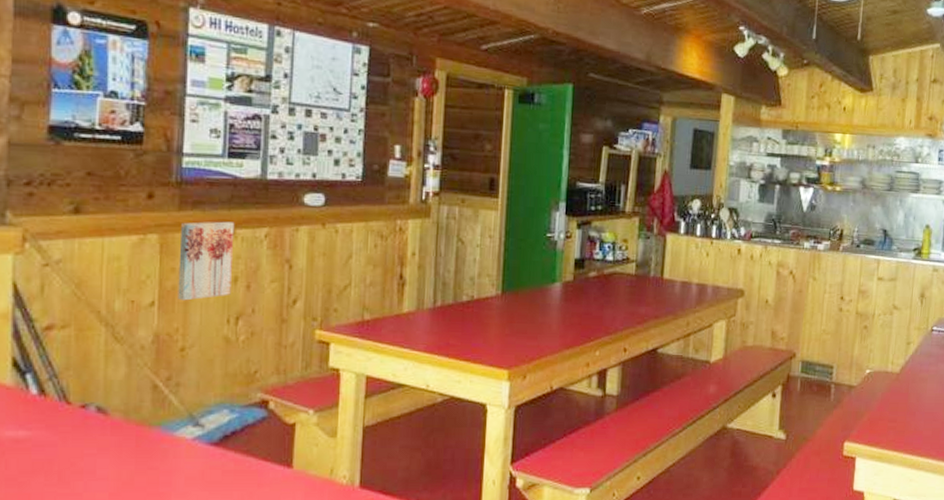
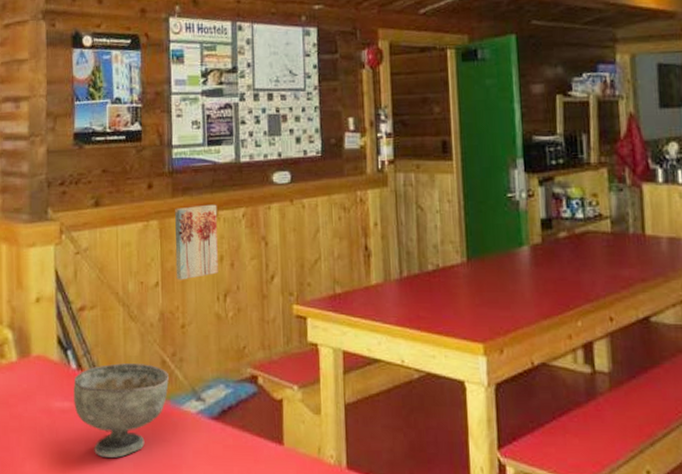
bowl: none [32,388,160,488] -> present [73,363,169,458]

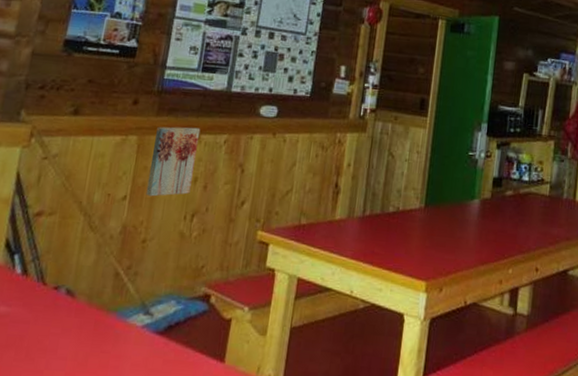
bowl: present [73,363,169,458] -> none [11,272,120,366]

